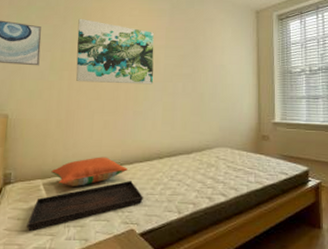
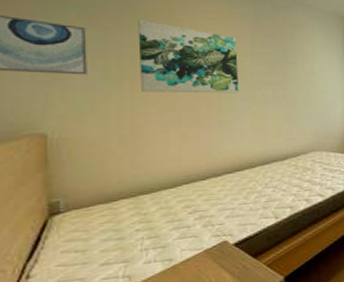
serving tray: present [27,181,143,231] -> none [89,193,235,262]
pillow: present [51,157,127,186] -> none [117,171,215,207]

